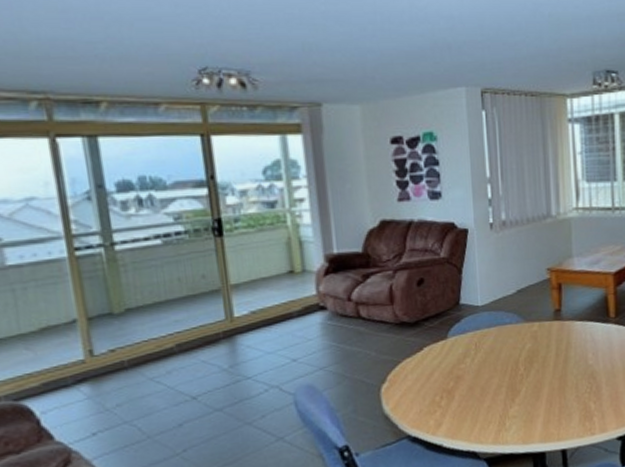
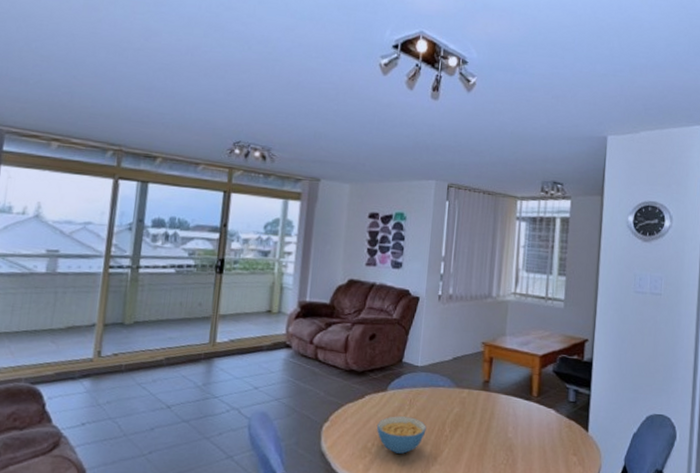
cereal bowl: none [442,362,498,402] -> present [376,416,427,454]

